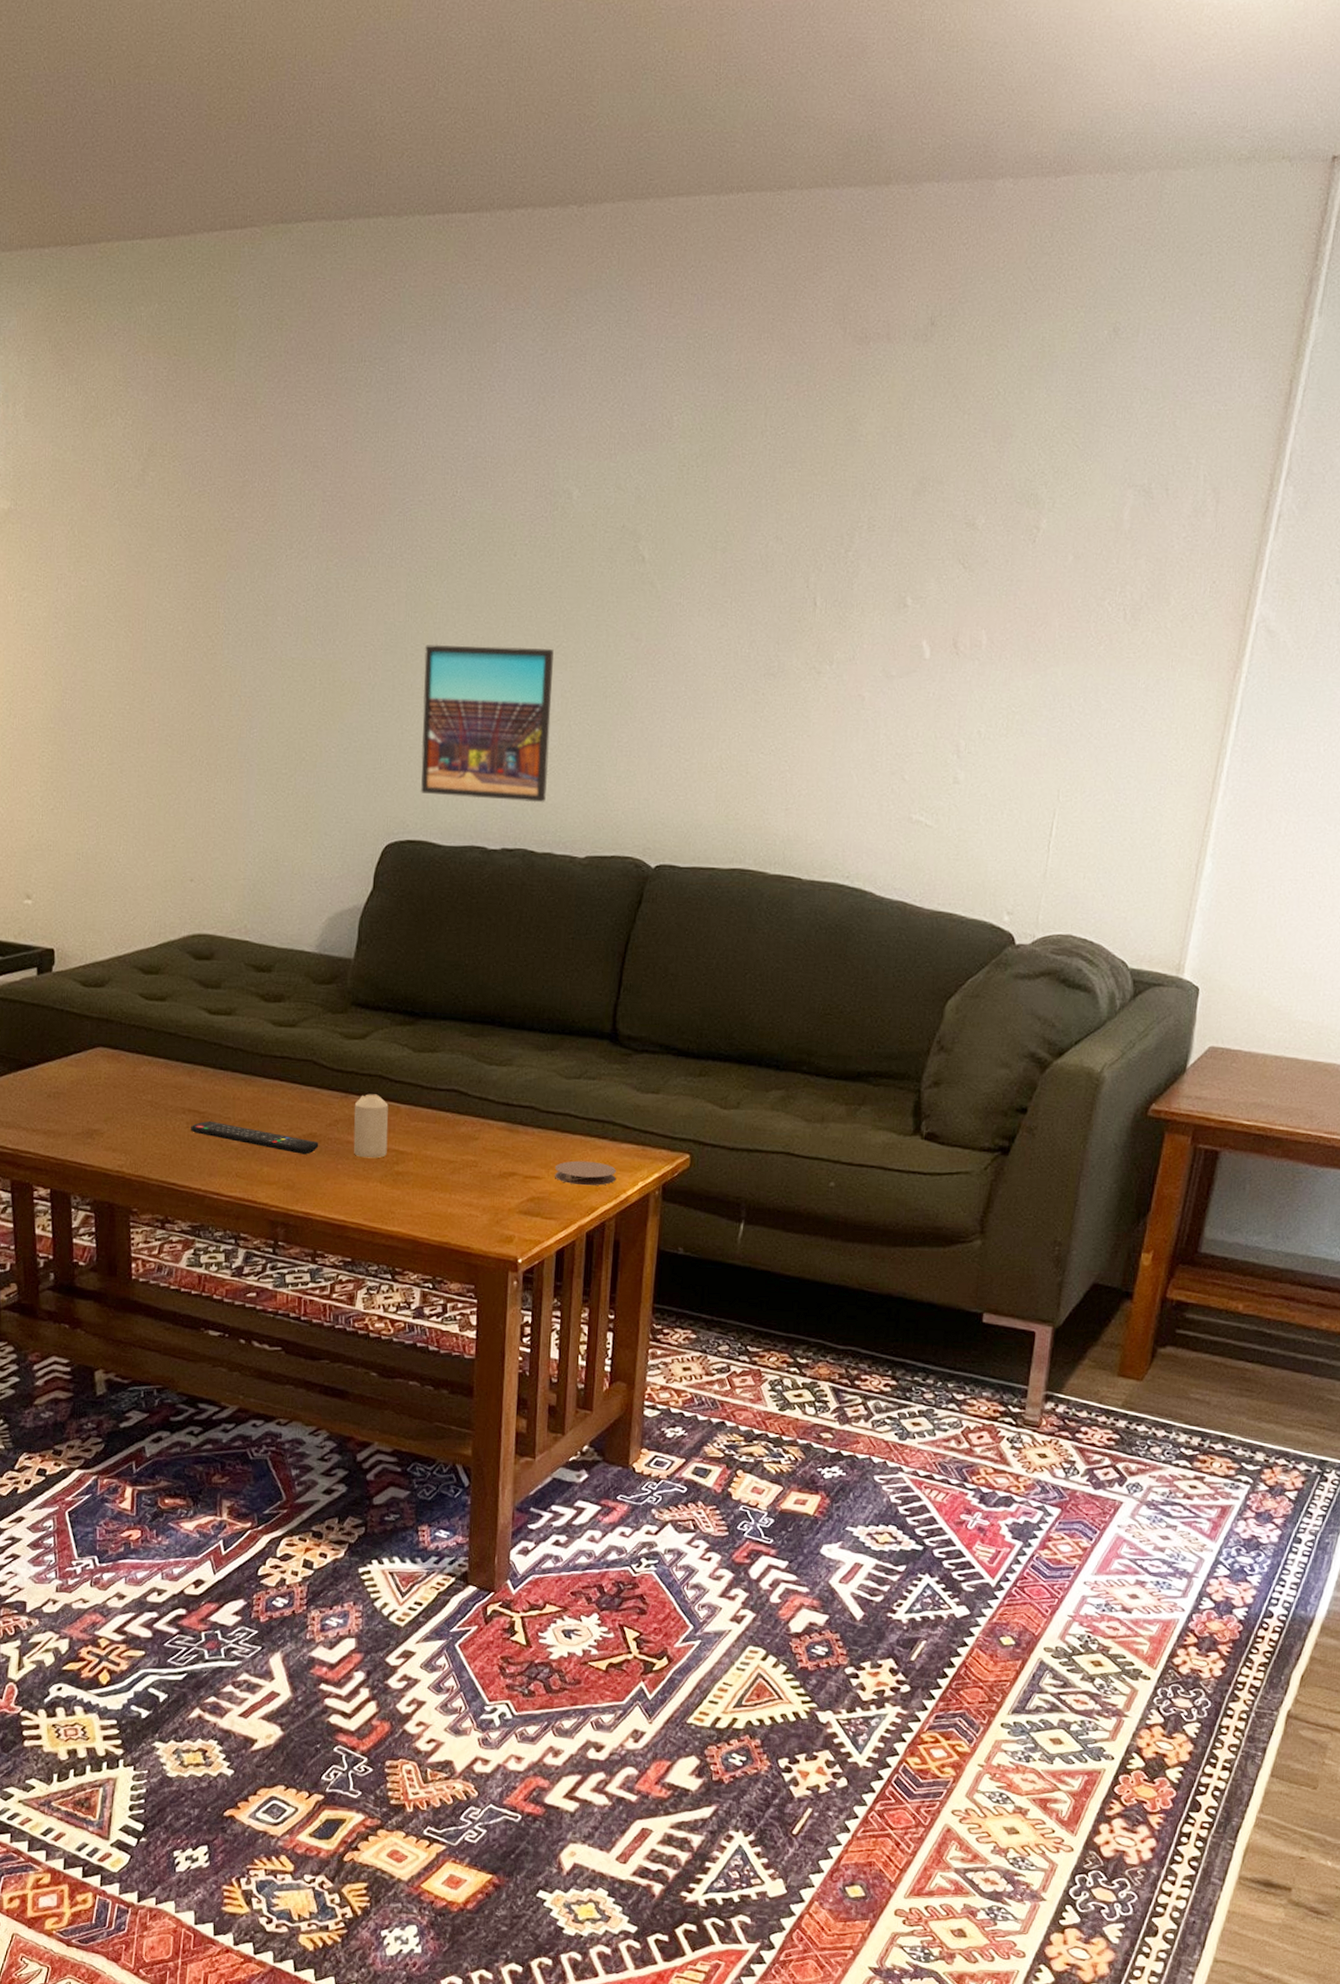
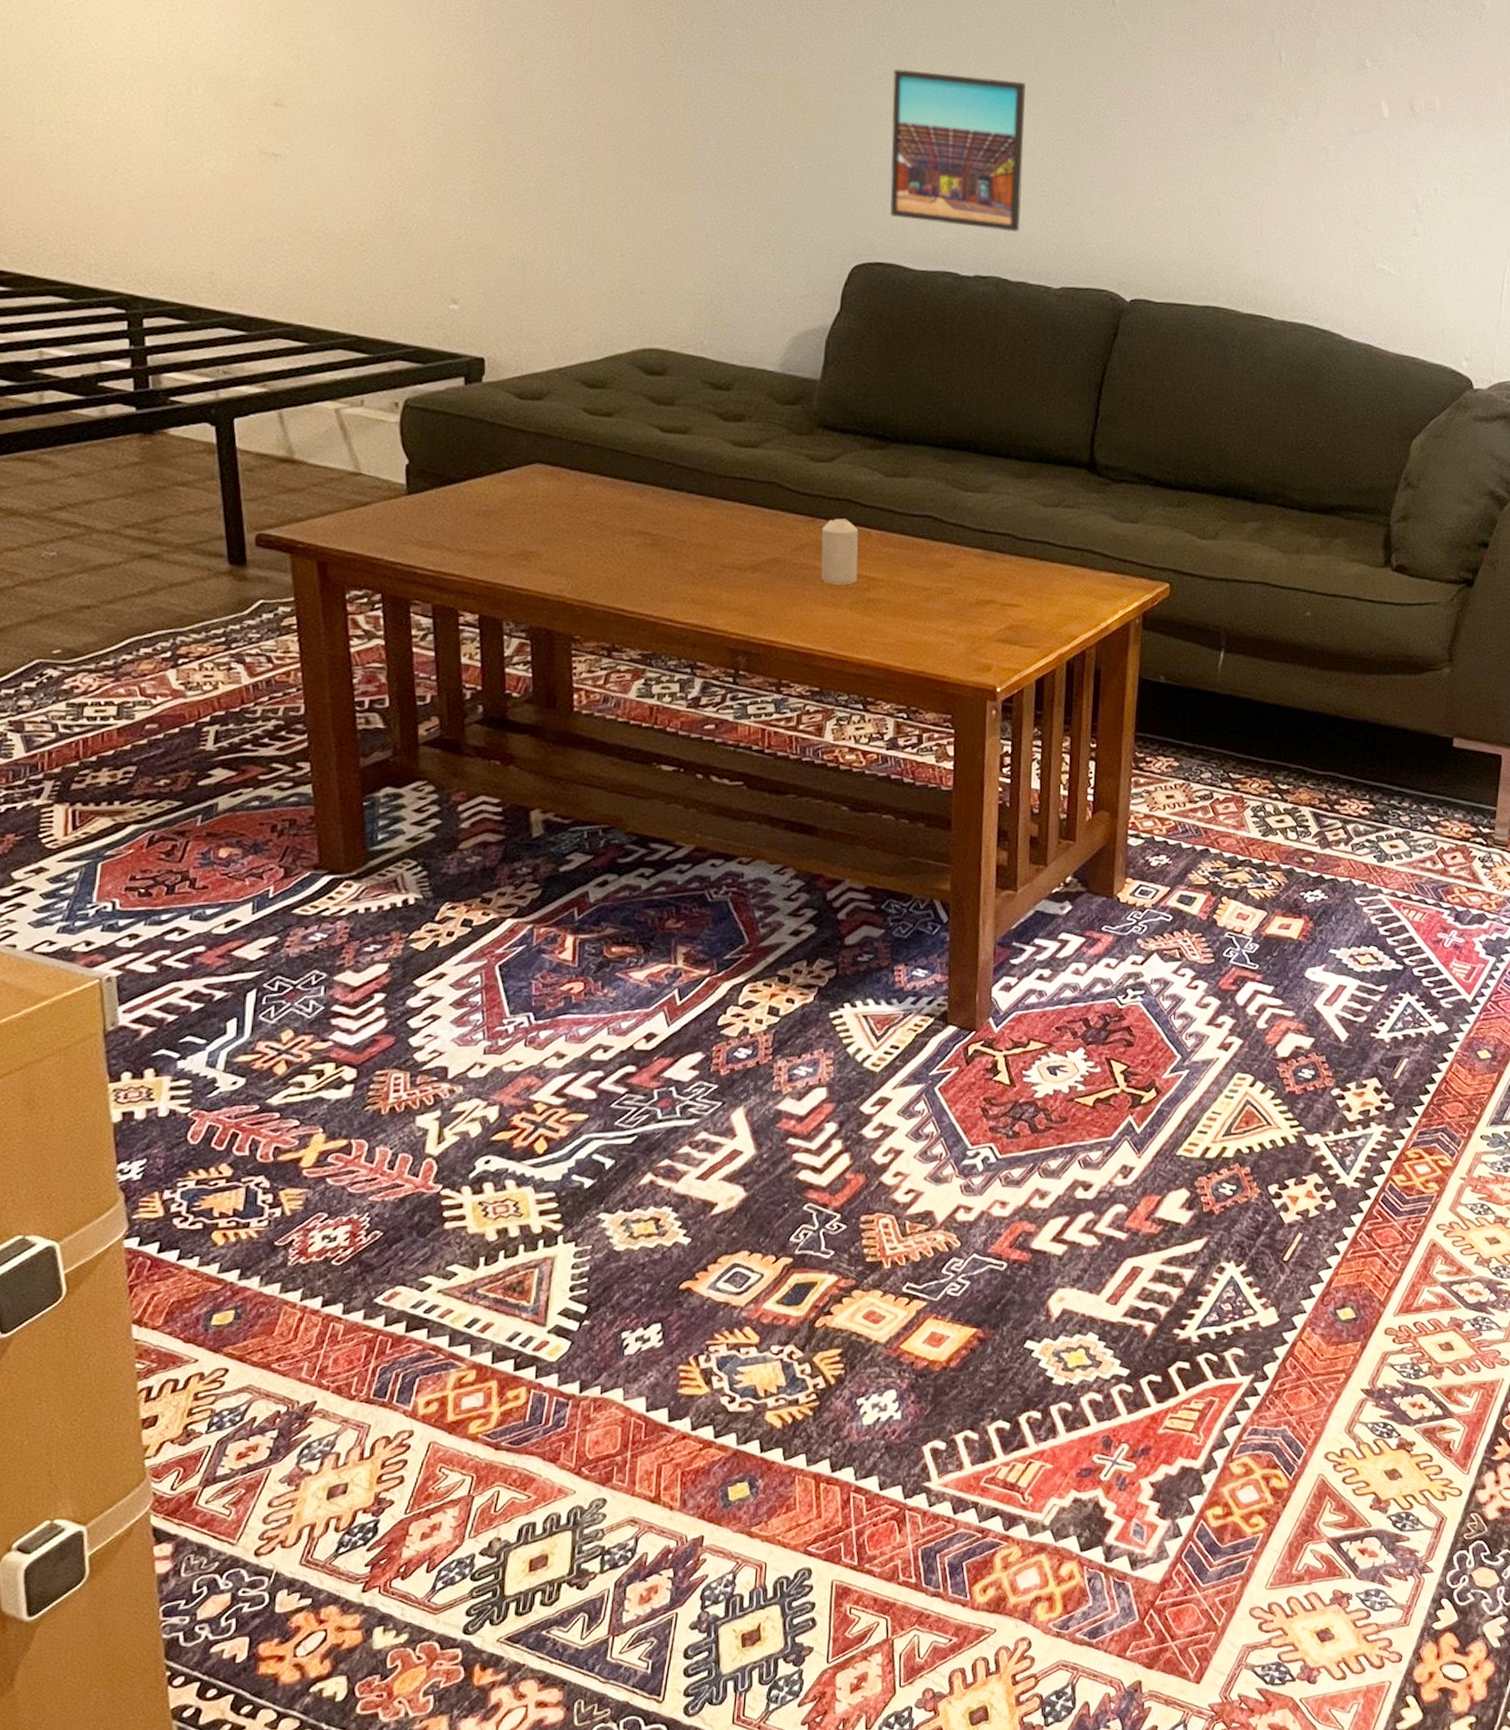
remote control: present [191,1120,319,1155] -> none [641,543,784,580]
coaster: present [555,1160,617,1186] -> none [1034,588,1097,615]

